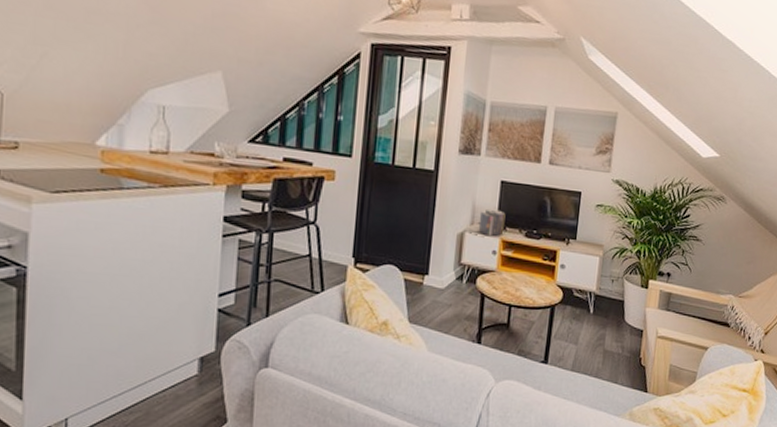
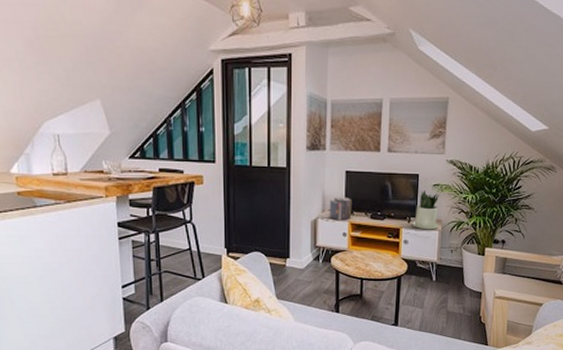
planter: none [571,209,603,255] -> present [413,189,440,230]

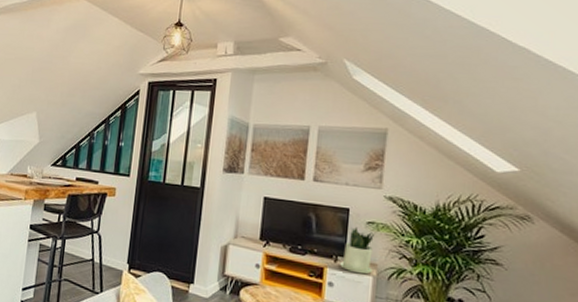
books: present [329,197,352,221] -> none [241,224,269,251]

